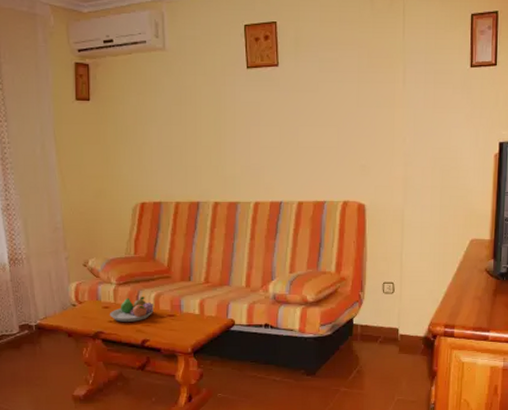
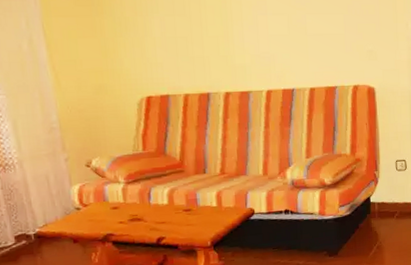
fruit bowl: present [110,297,154,322] -> none [120,193,168,222]

